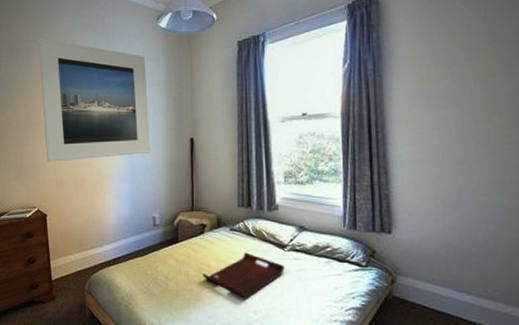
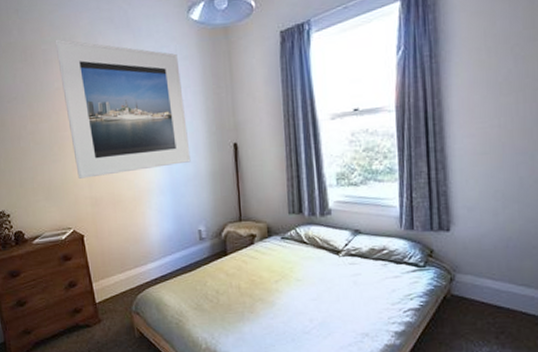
serving tray: present [202,252,284,298] -> none [254,260,340,307]

